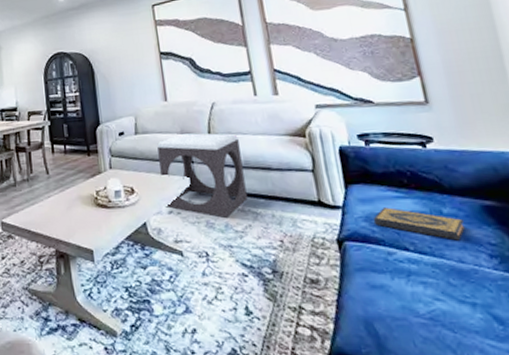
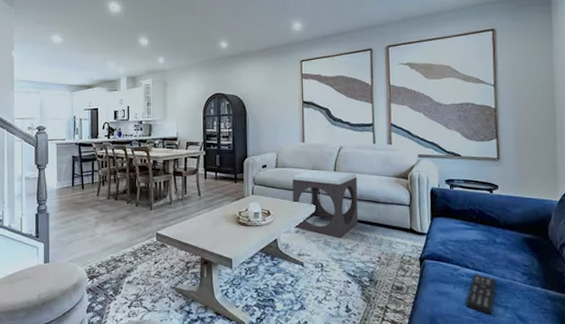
hardback book: present [373,207,465,241] -> none [447,236,510,262]
remote control: none [412,258,455,315] -> present [465,274,496,315]

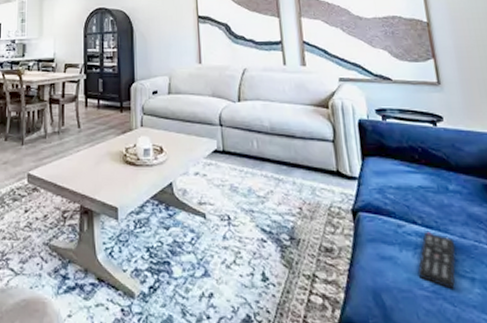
footstool: present [292,170,358,238] -> none [189,97,271,182]

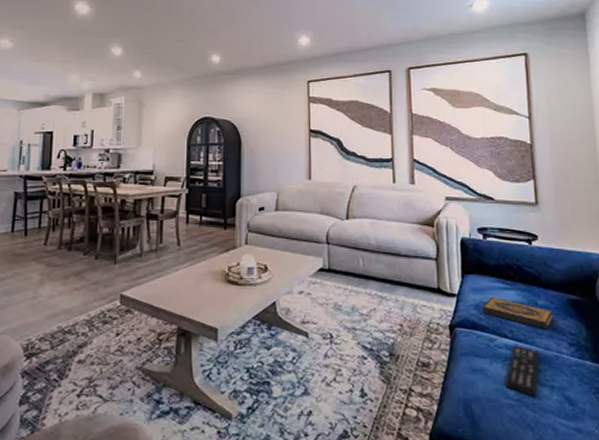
hardback book: none [386,181,468,217] -> present [481,297,554,330]

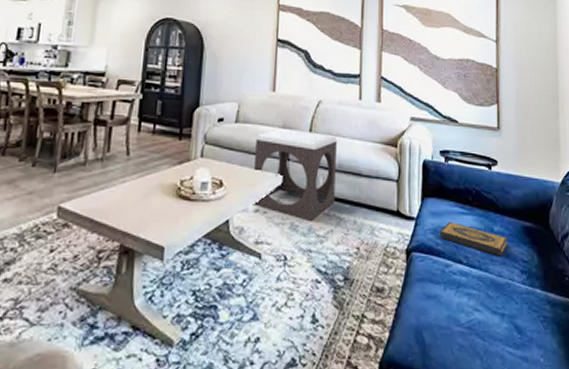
footstool: none [296,214,375,300] -> present [252,129,337,221]
remote control: present [505,345,540,397] -> none [457,271,492,325]

